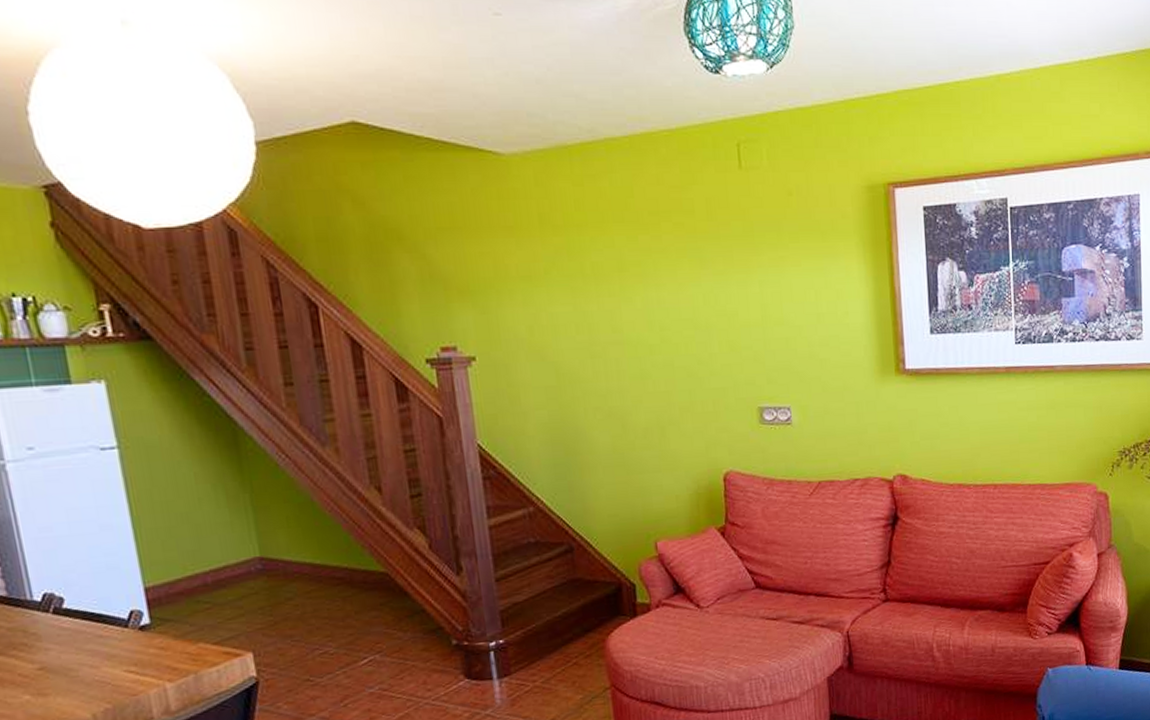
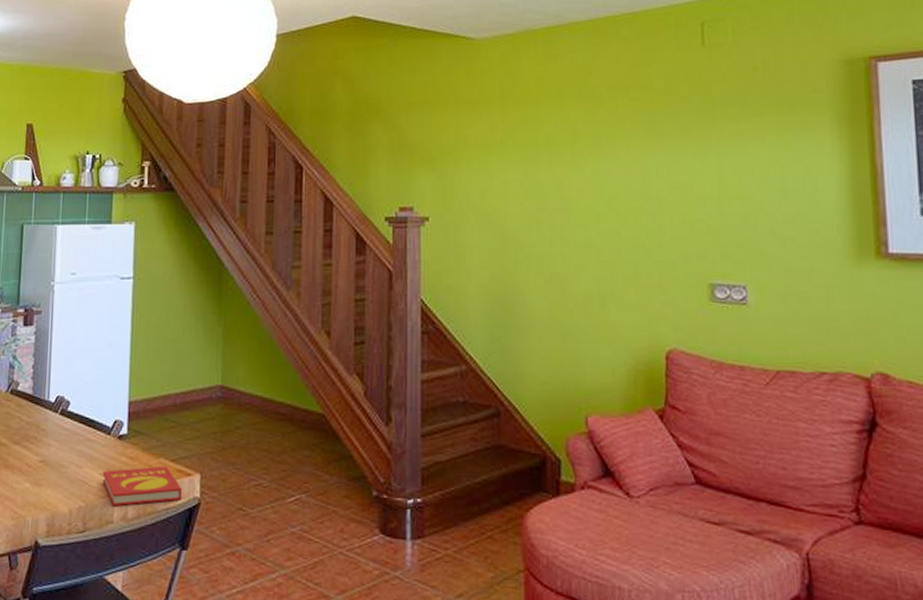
book: none [127,650,234,702] -> present [102,465,182,507]

